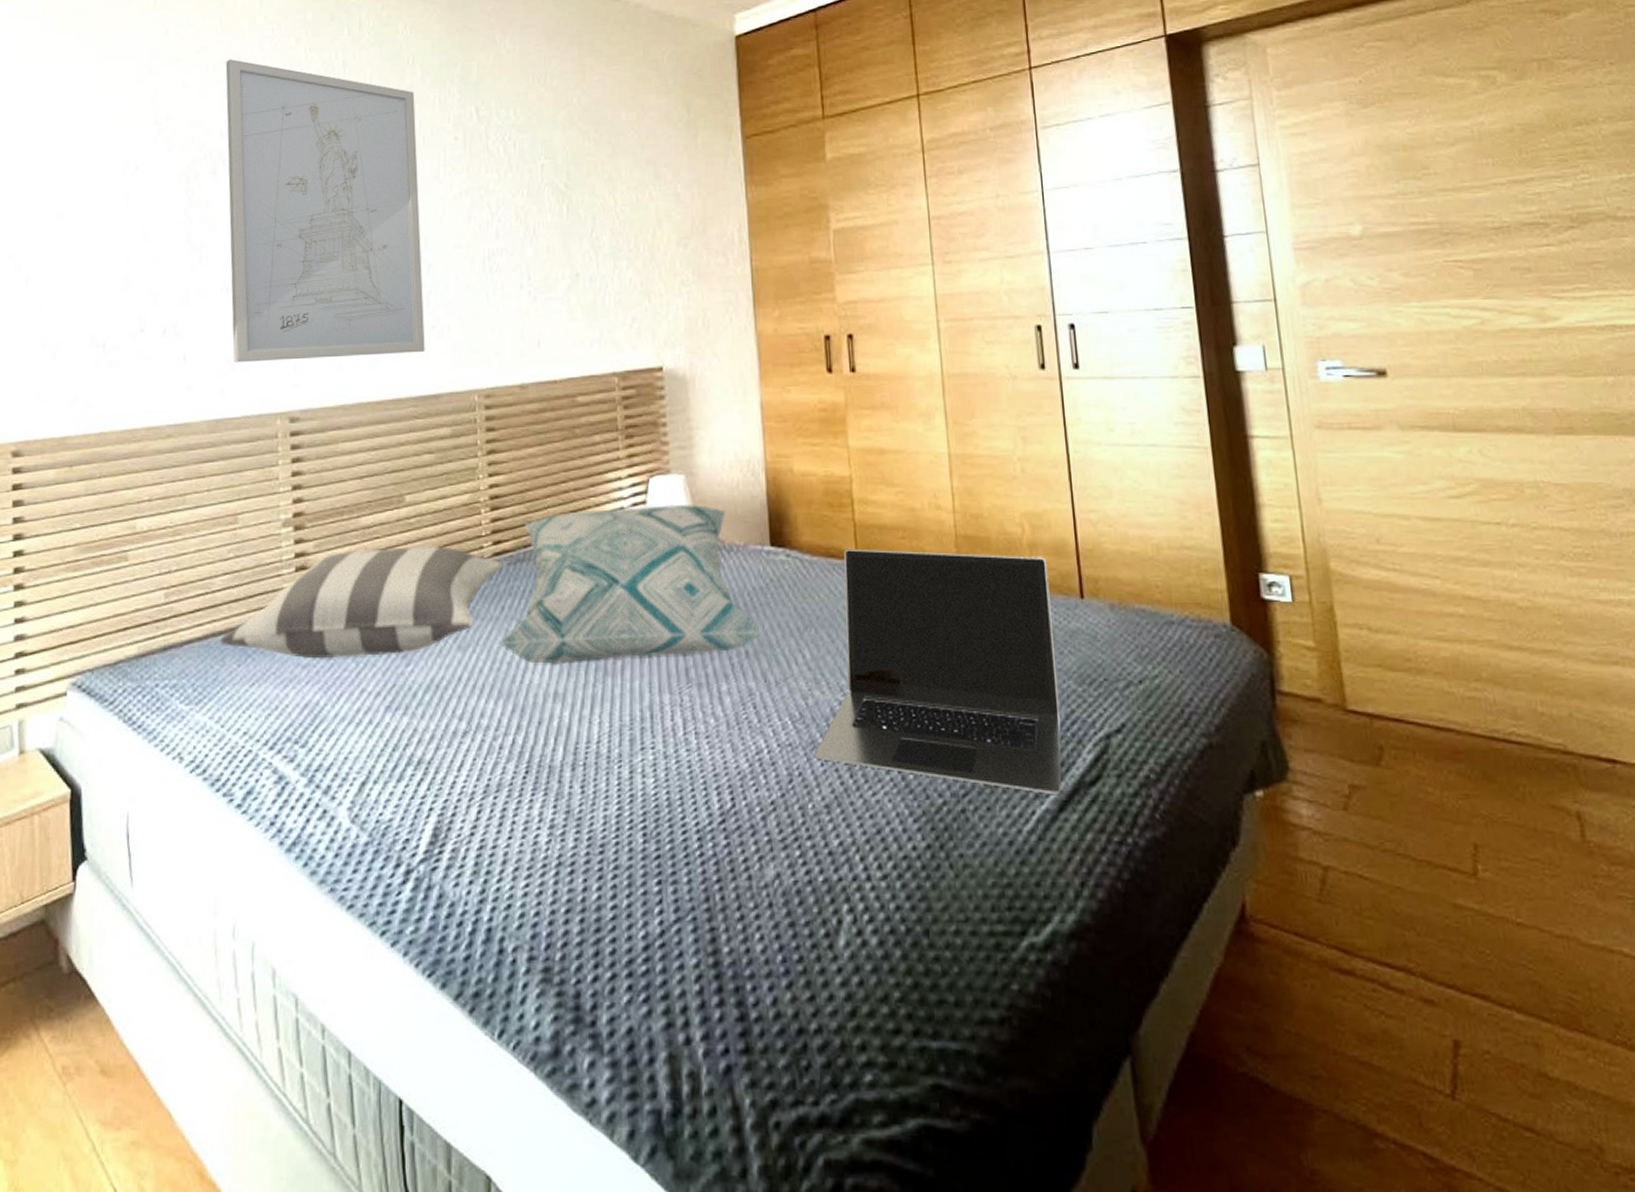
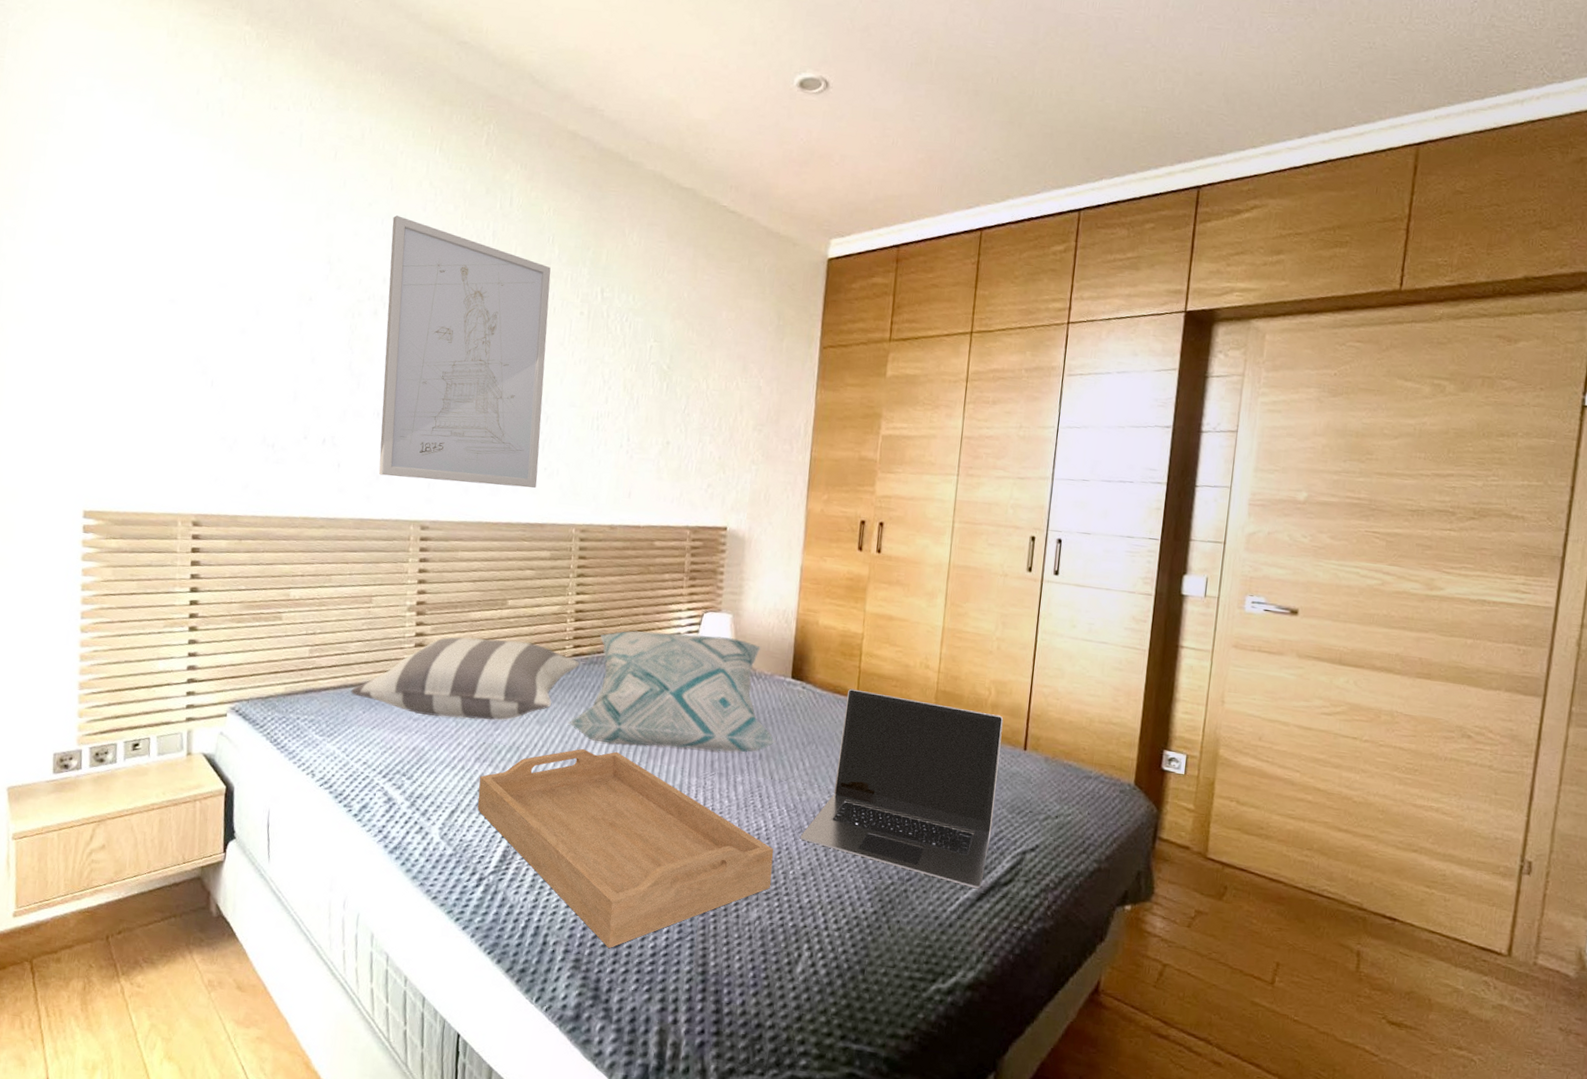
serving tray: none [392,673,787,947] -> present [477,748,774,949]

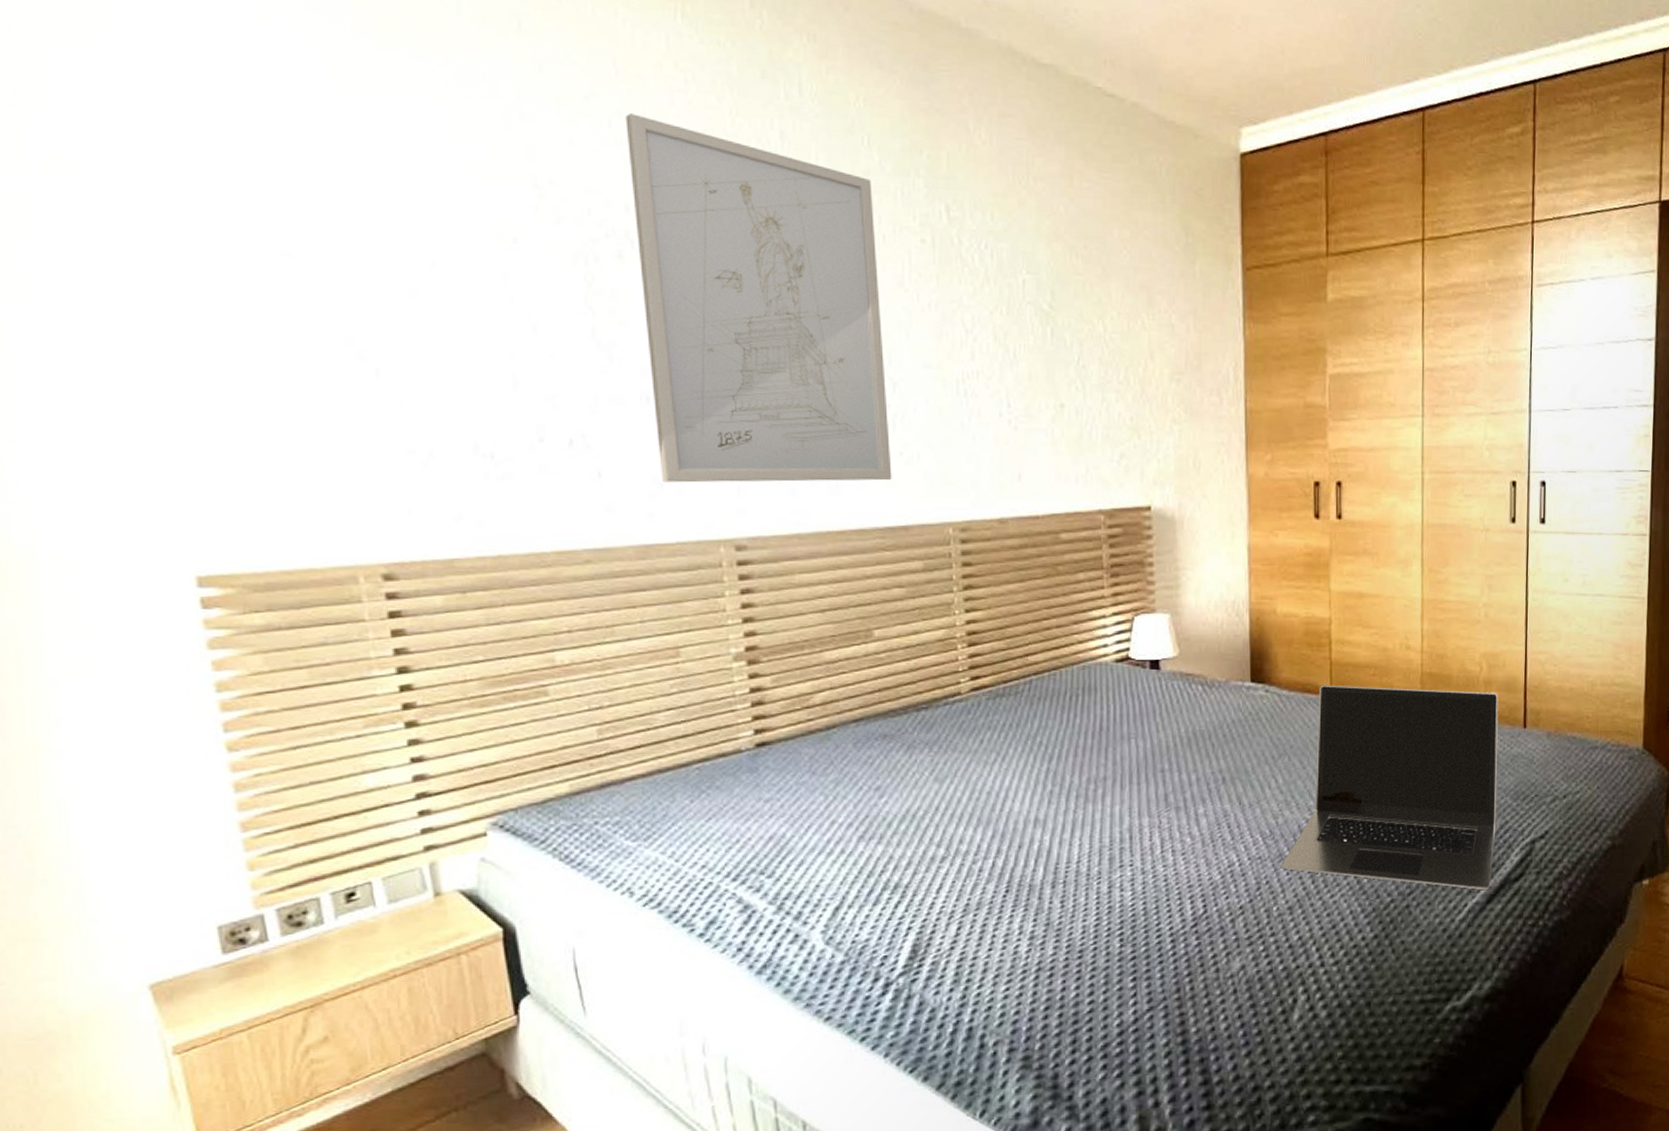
pillow: present [350,637,579,721] -> none [668,680,981,792]
serving tray: present [477,748,774,949] -> none [867,801,1253,1037]
decorative pillow: present [568,631,777,753] -> none [976,642,1241,793]

